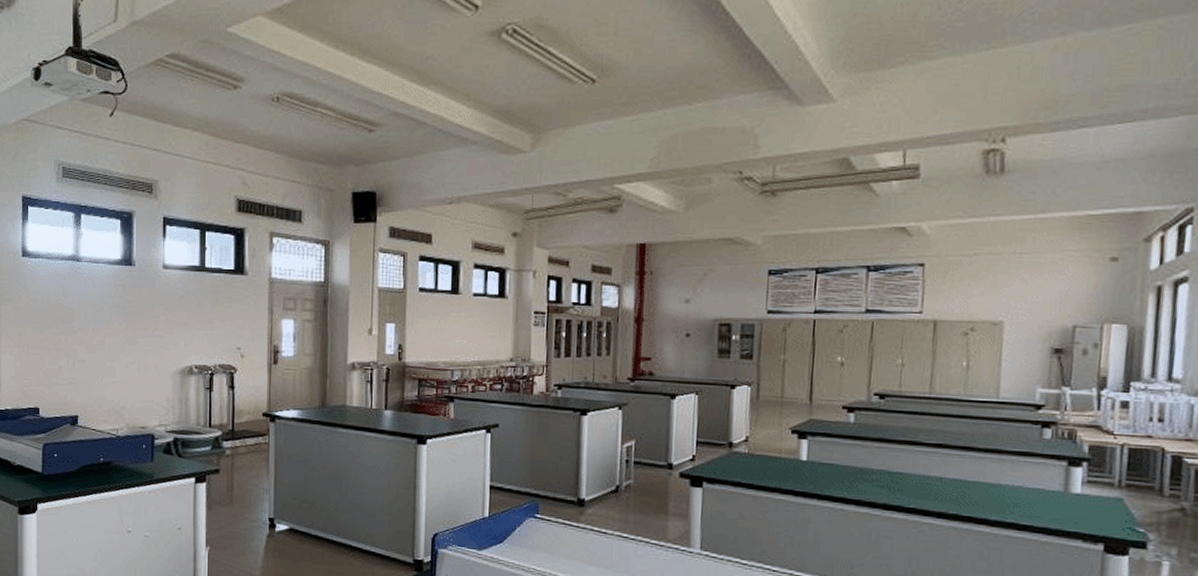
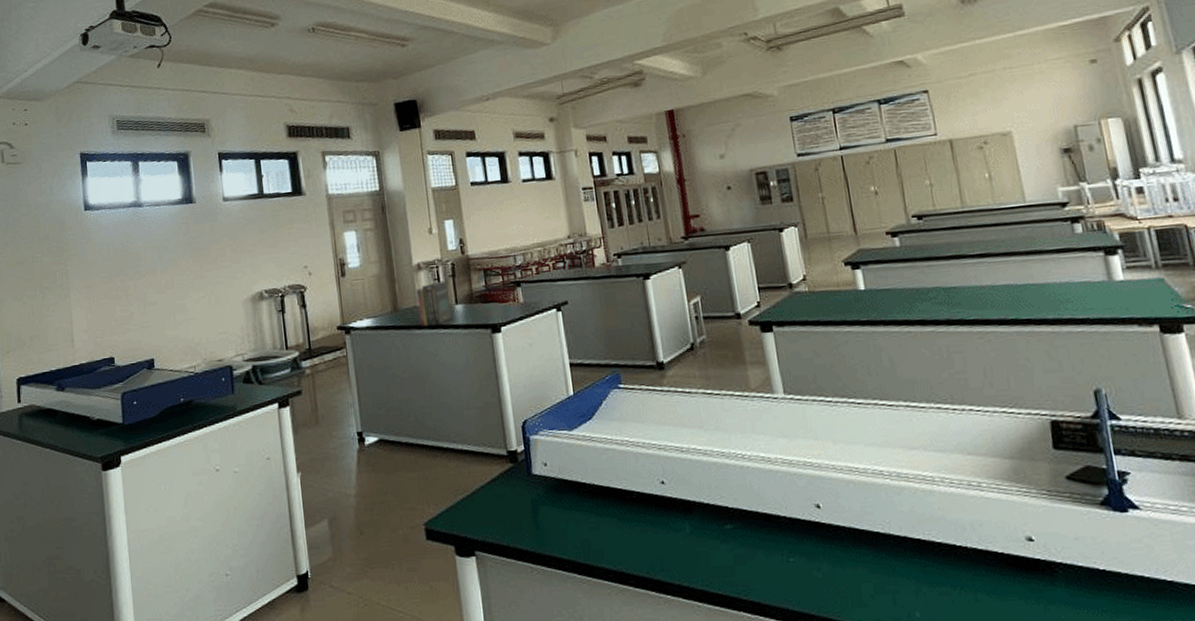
books: none [346,383,380,427] -> present [416,280,453,326]

